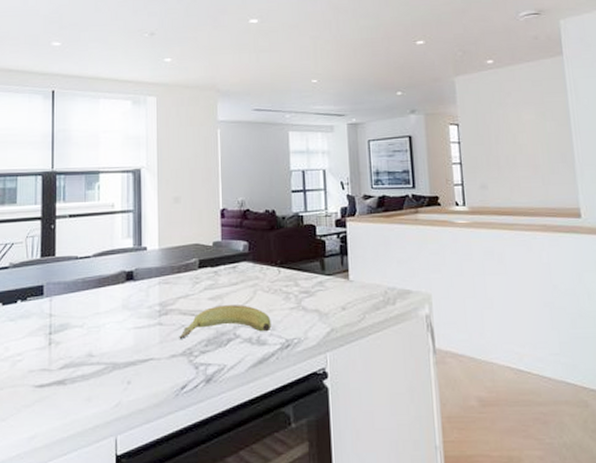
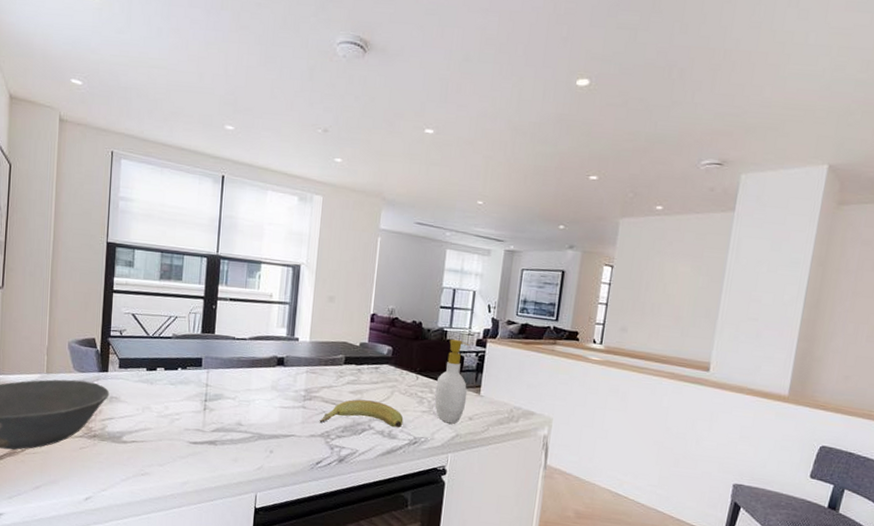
soap bottle: none [300,223,336,318] -> present [434,339,471,424]

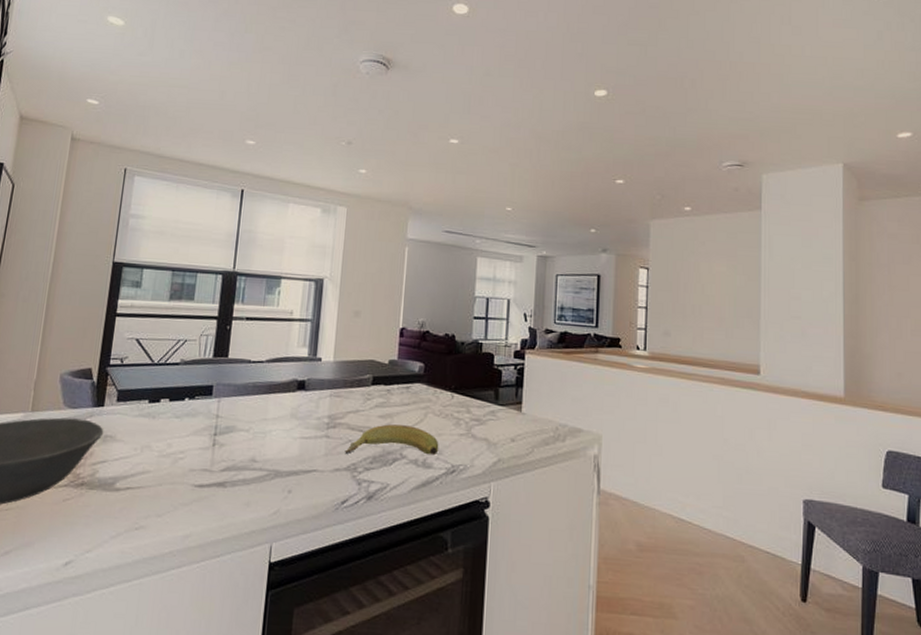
soap bottle: present [434,339,471,424] -> none [472,351,508,447]

